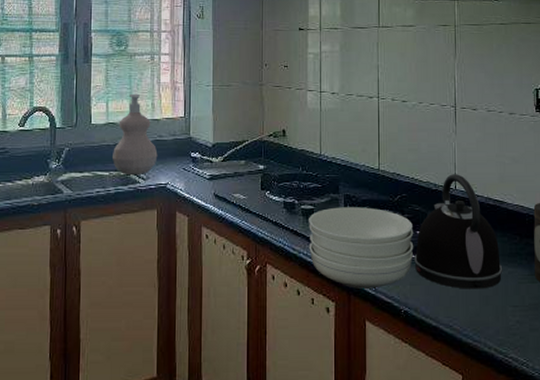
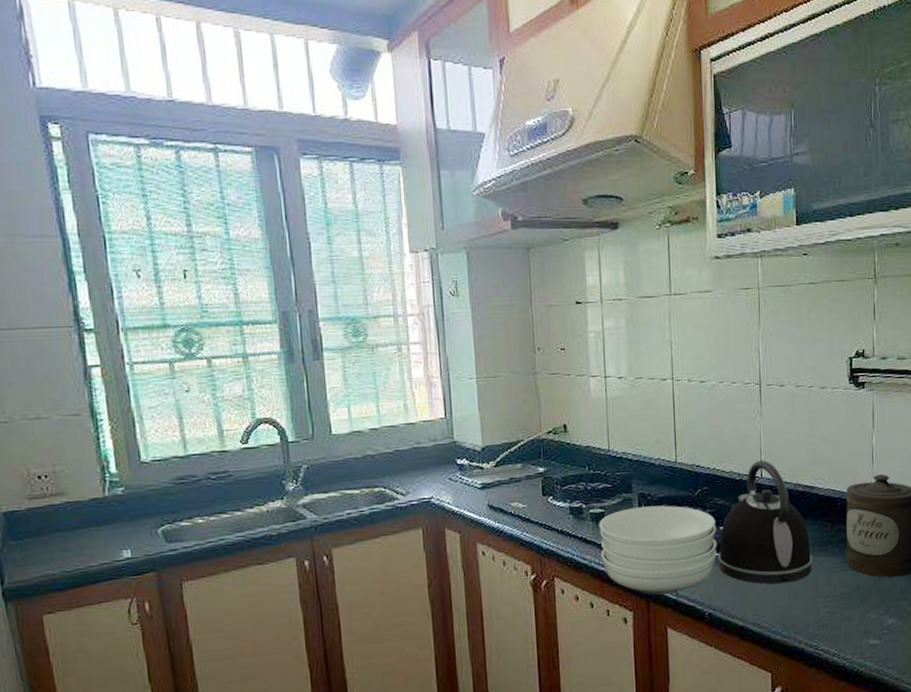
soap bottle: present [113,93,158,176] -> none [362,393,418,492]

